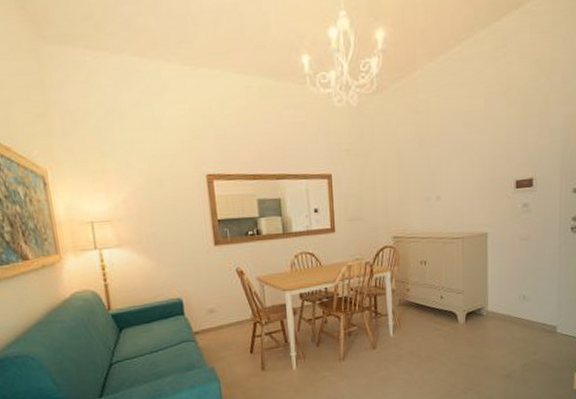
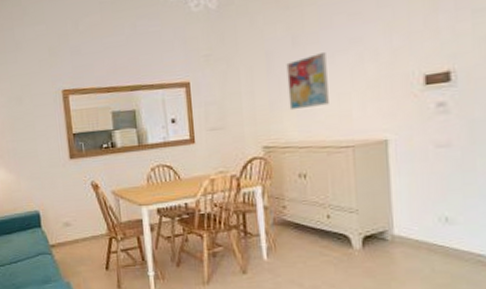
wall art: none [414,154,446,205] -> present [286,51,329,111]

